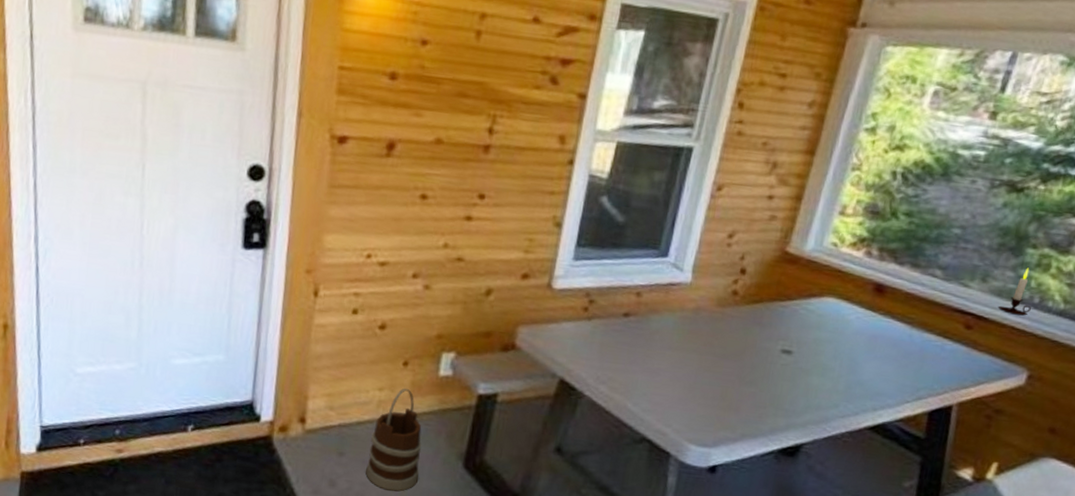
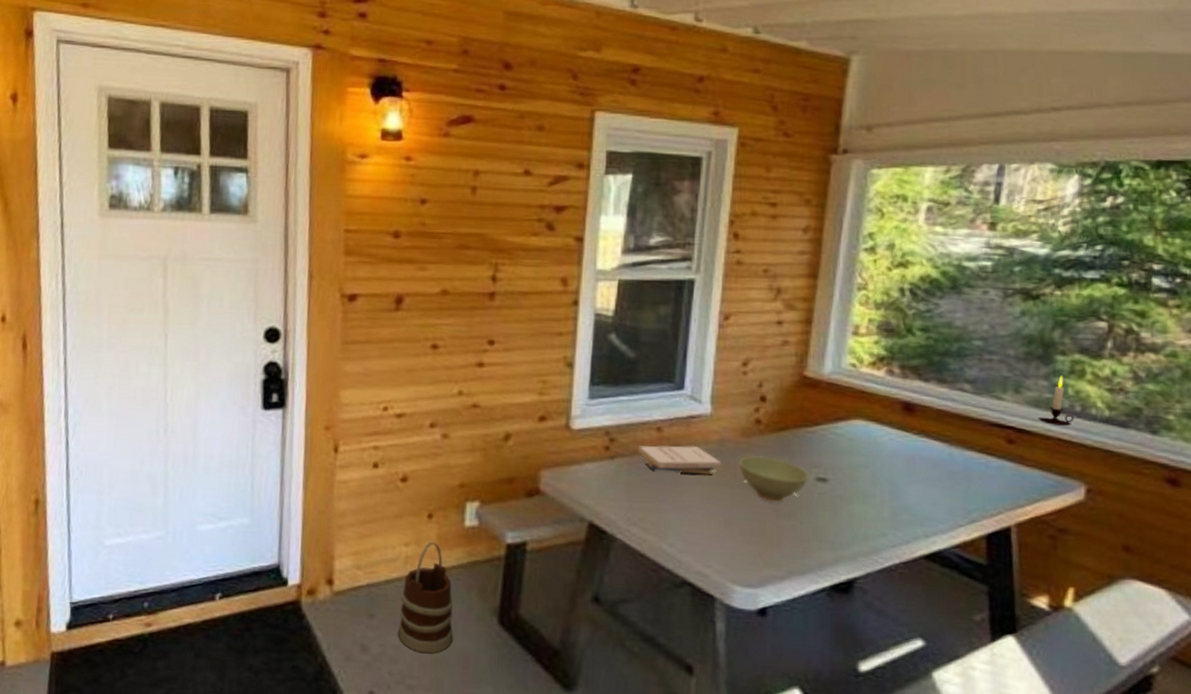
books: none [615,309,695,341] -> present [637,445,722,475]
bowl: none [710,325,776,371] -> present [738,456,810,502]

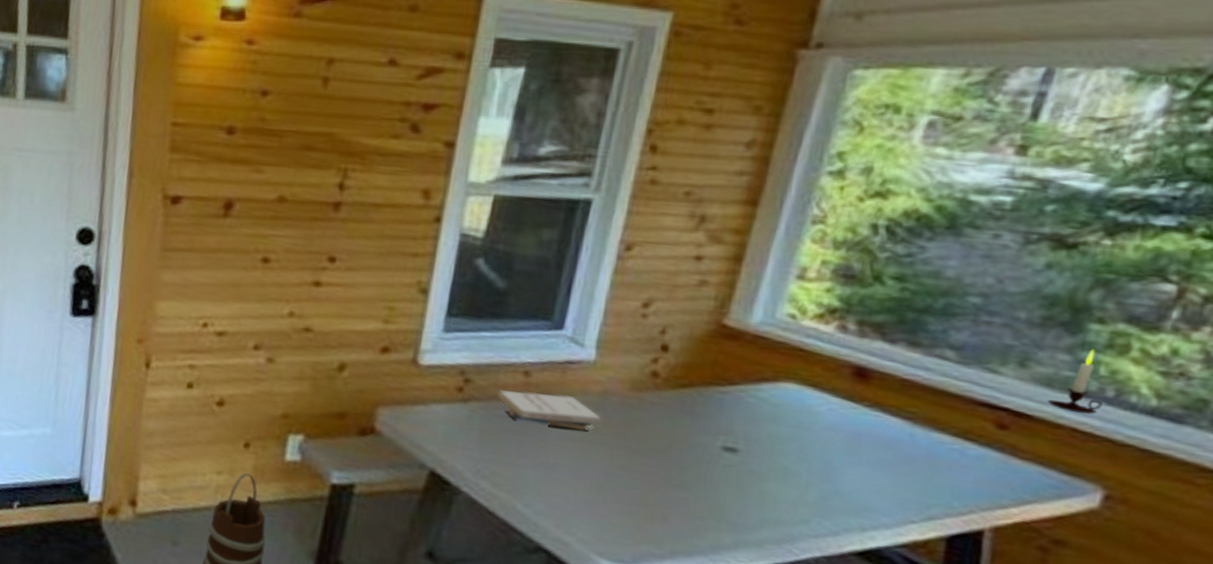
bowl: present [738,456,810,502] -> none [623,413,715,471]

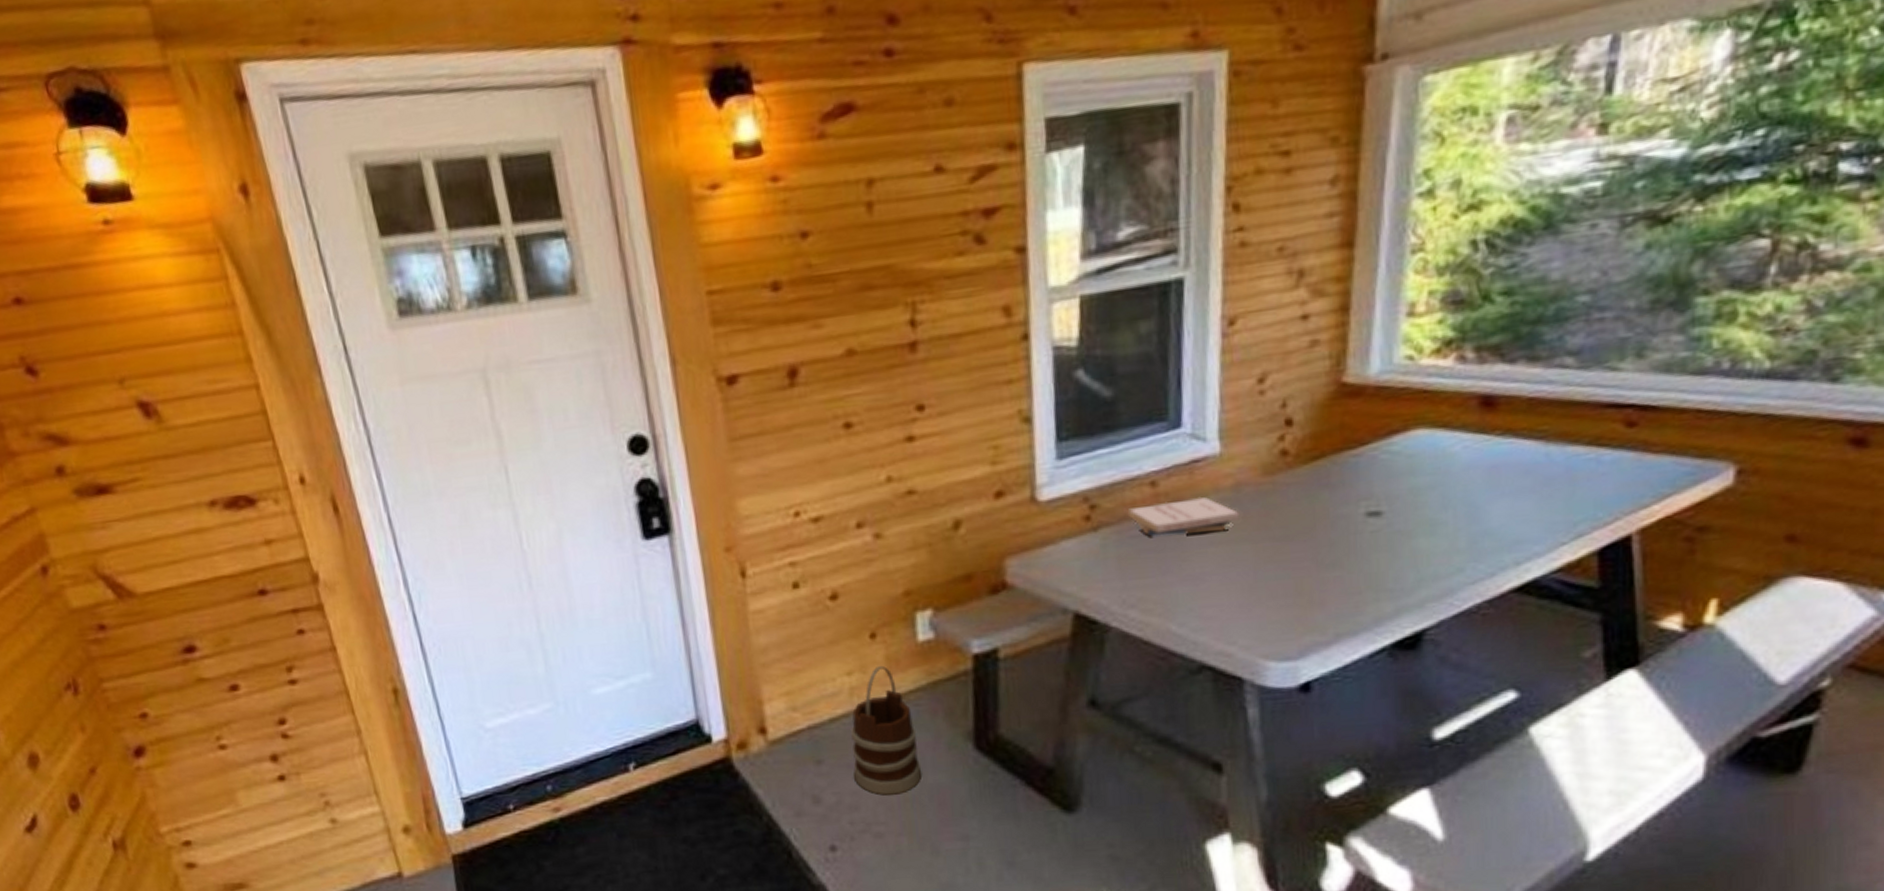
candle: present [1047,349,1102,415] -> none [1669,323,1720,394]

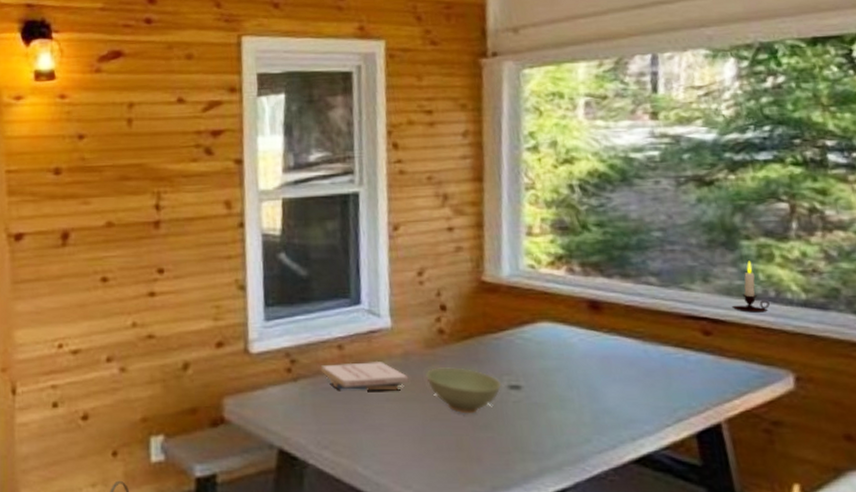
bowl: none [1262,496,1358,552] -> present [426,367,502,414]
candle: none [1669,323,1720,394] -> present [731,261,770,314]

